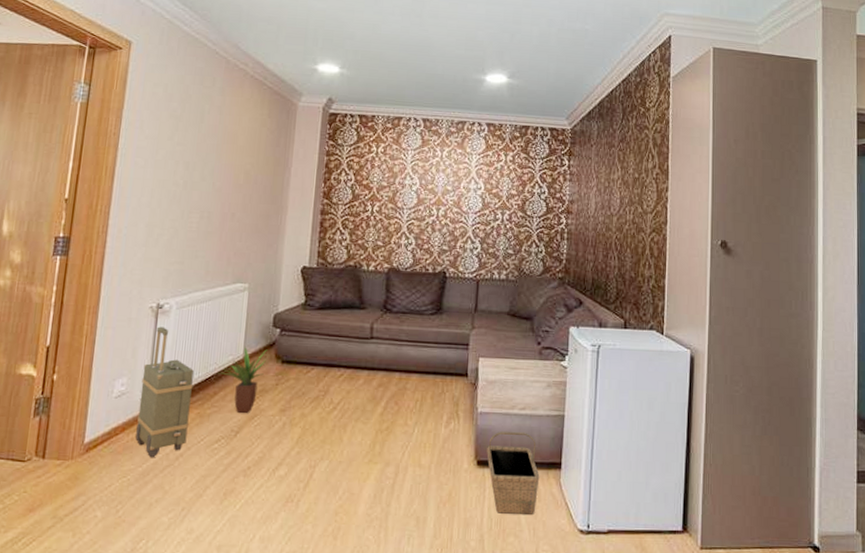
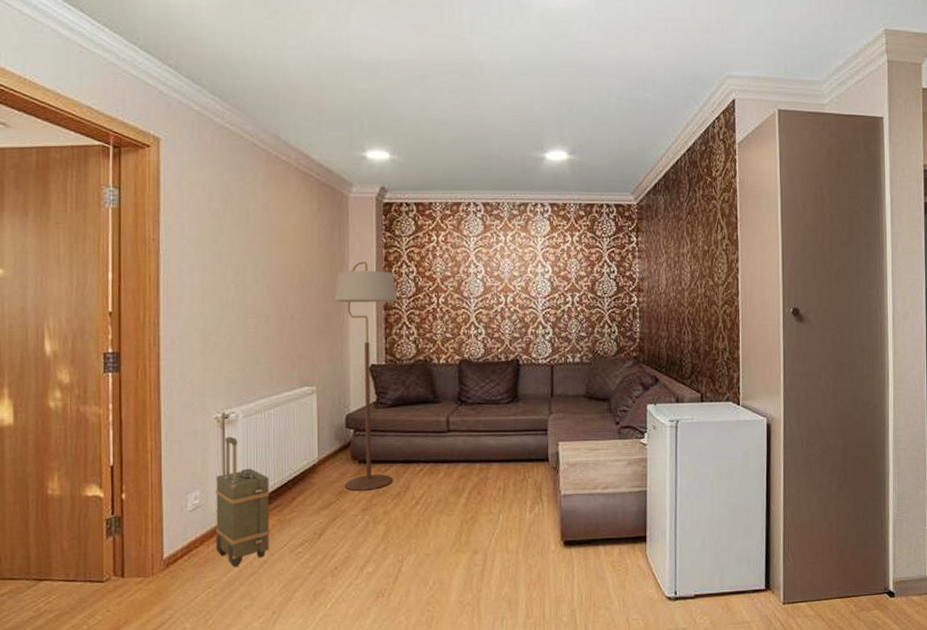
potted plant: present [216,347,268,413] -> none [293,450,344,515]
floor lamp: none [265,167,335,391] -> present [334,262,398,491]
basket: present [487,432,540,514] -> none [573,510,626,589]

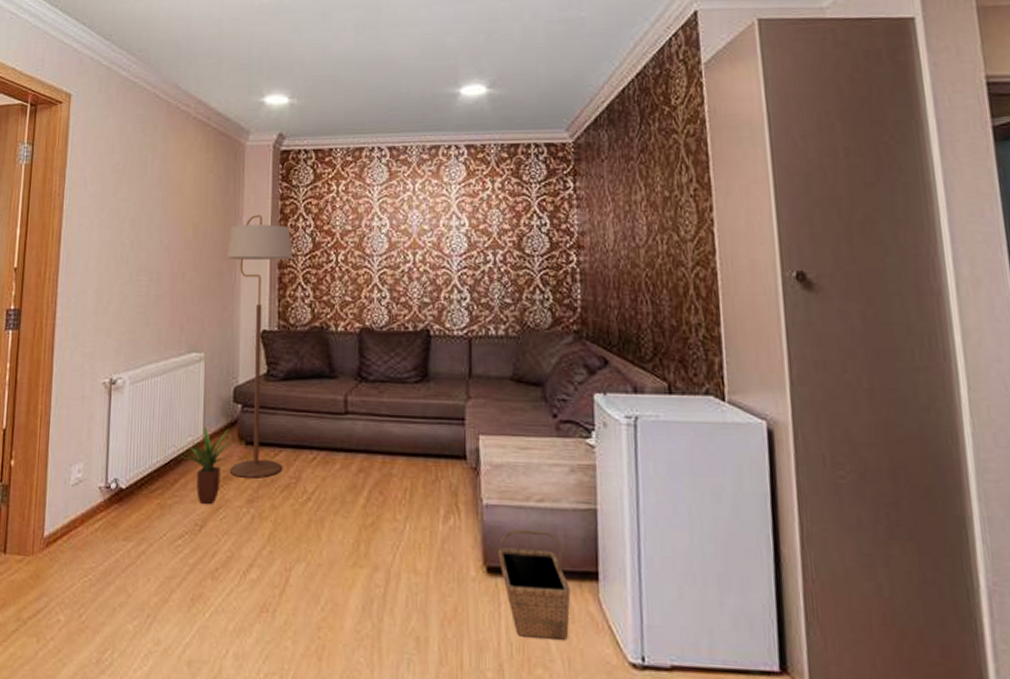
suitcase: present [216,436,270,567] -> none [95,405,152,555]
potted plant: none [293,450,344,515] -> present [176,426,230,504]
basket: none [573,510,626,589] -> present [498,530,571,640]

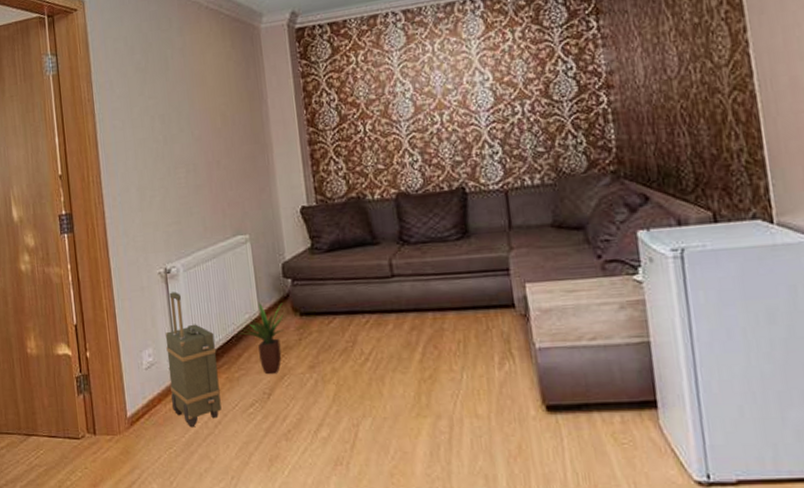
suitcase: none [95,405,152,555] -> present [165,292,222,428]
floor lamp: present [227,215,293,478] -> none [257,95,338,347]
basket: present [498,530,571,640] -> none [555,367,633,466]

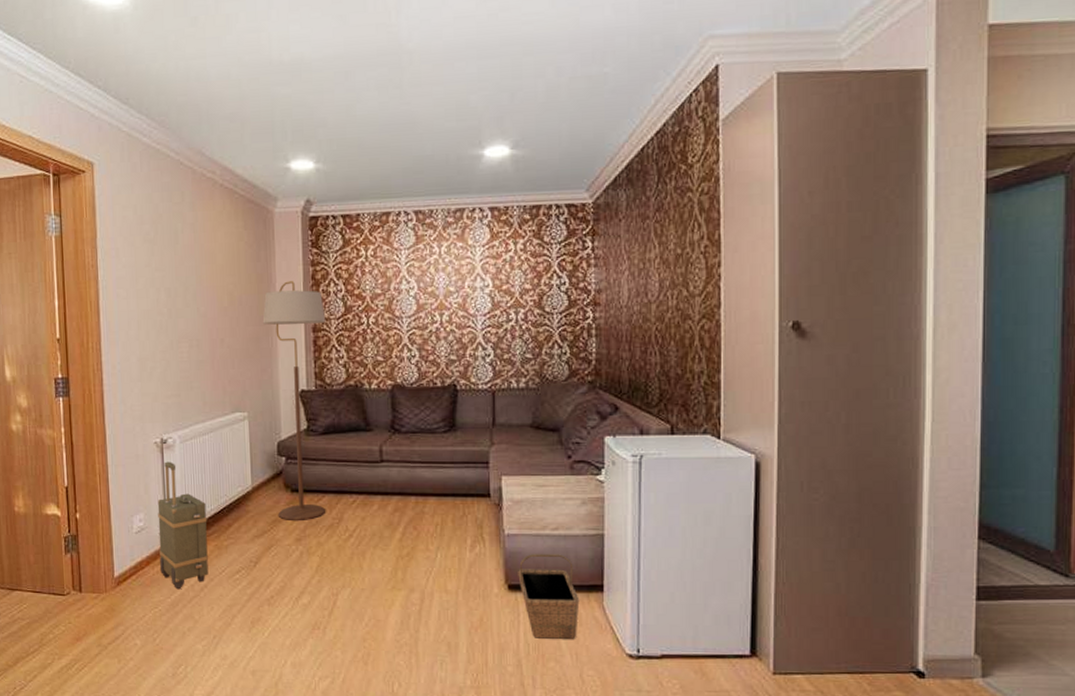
potted plant: present [236,302,285,374] -> none [228,478,277,543]
floor lamp: none [257,95,338,347] -> present [262,281,326,520]
basket: none [555,367,633,466] -> present [518,554,580,639]

